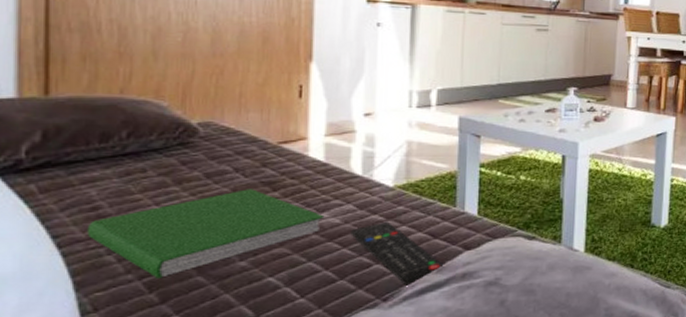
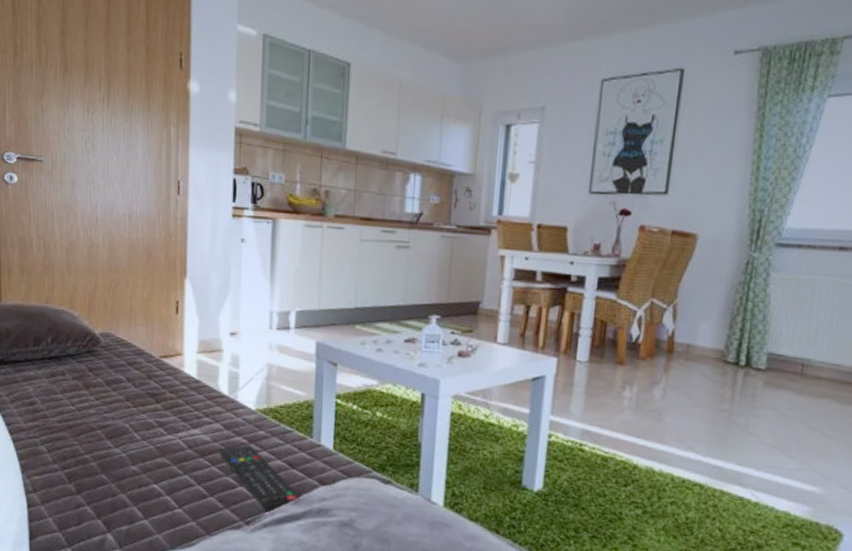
hardcover book: present [86,189,325,278] -> none [27,398,197,471]

